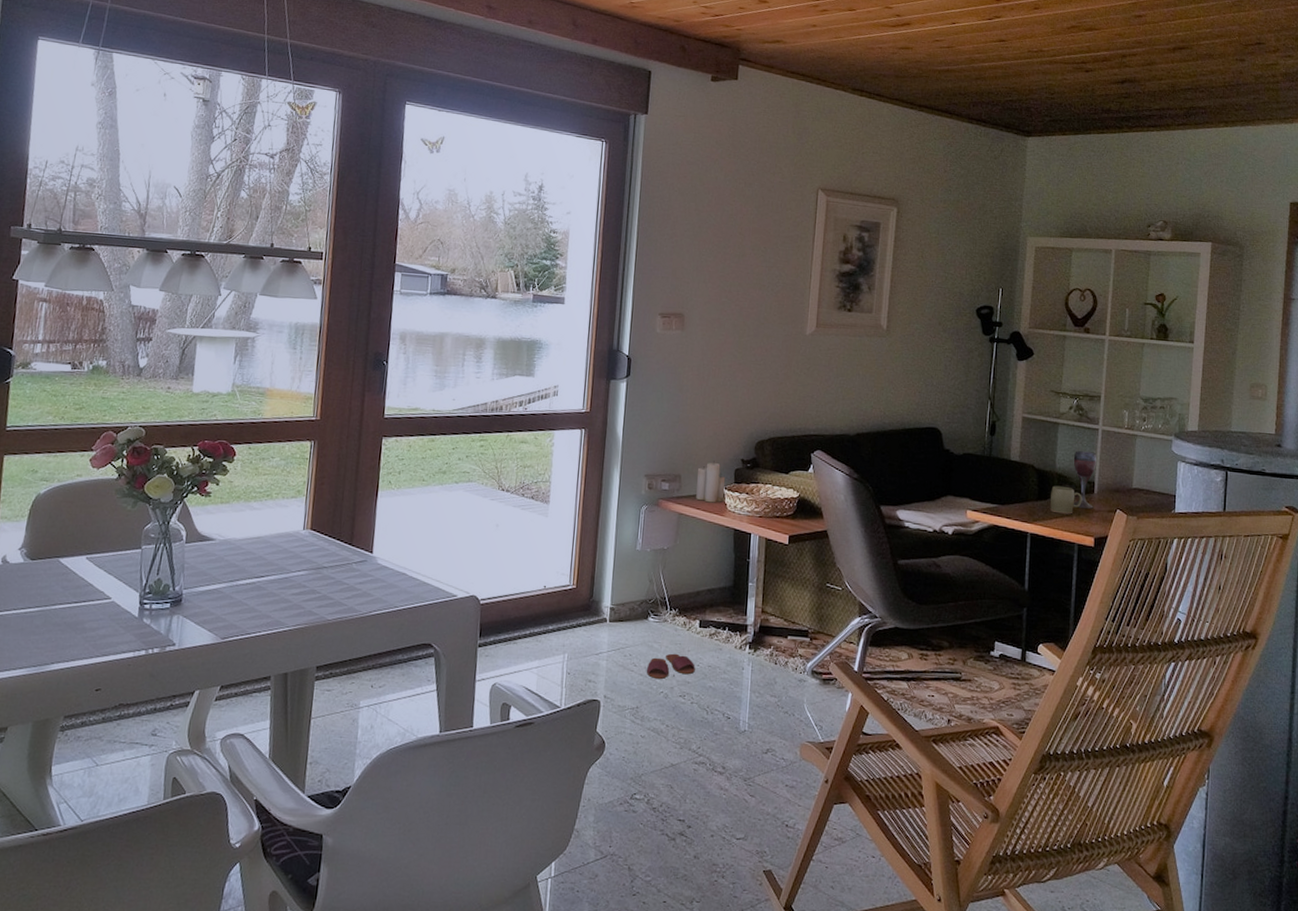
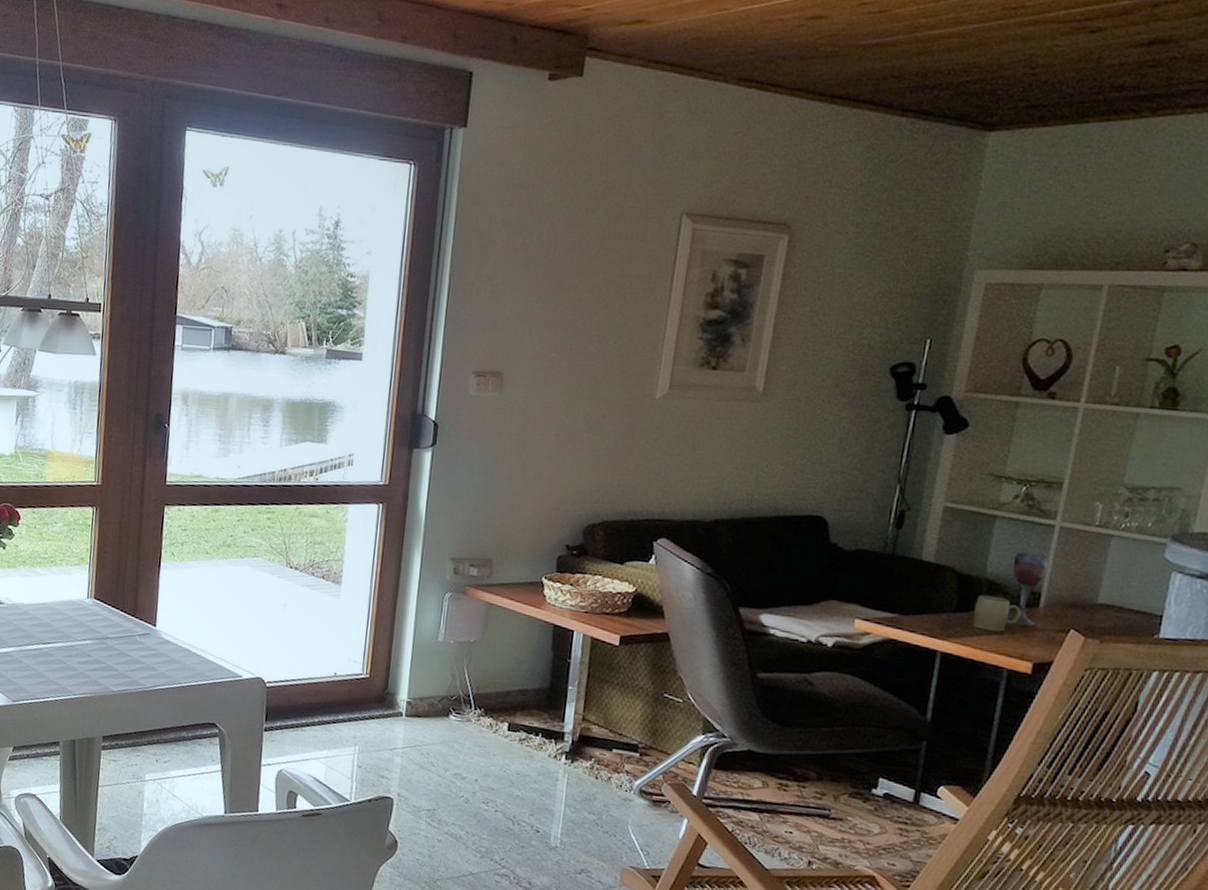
slippers: present [646,653,695,679] -> none [445,756,501,782]
candle: present [695,461,726,503] -> none [508,545,546,594]

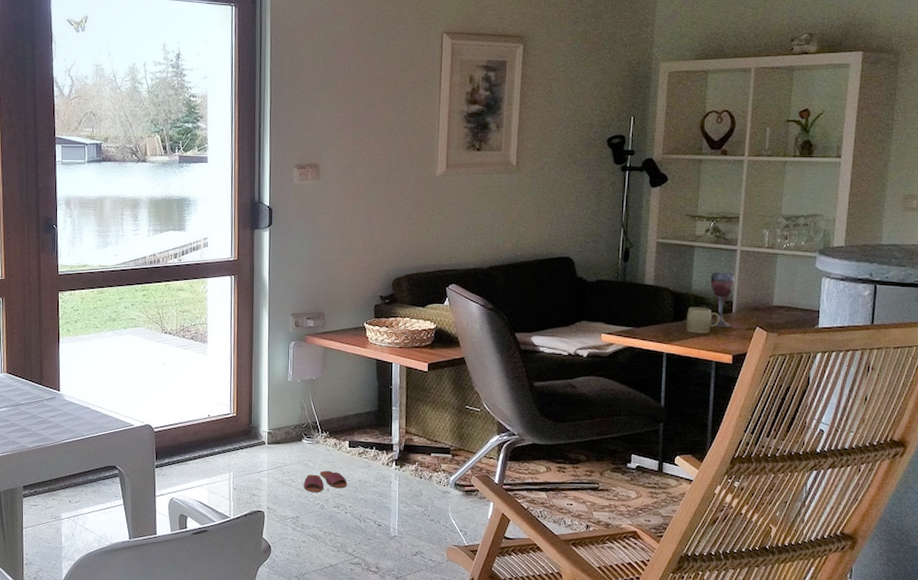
slippers: none [445,756,501,782] -> present [303,470,347,492]

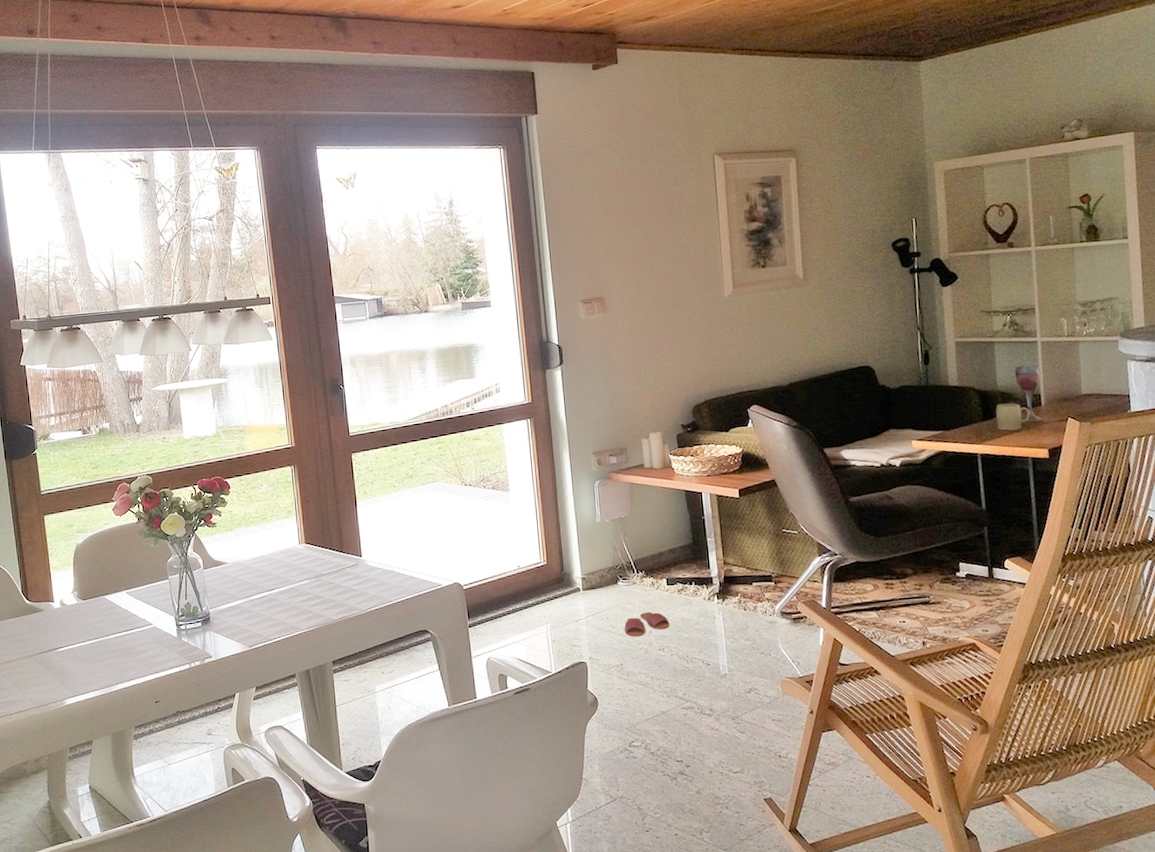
candle: none [338,298,367,337] -> present [641,430,672,470]

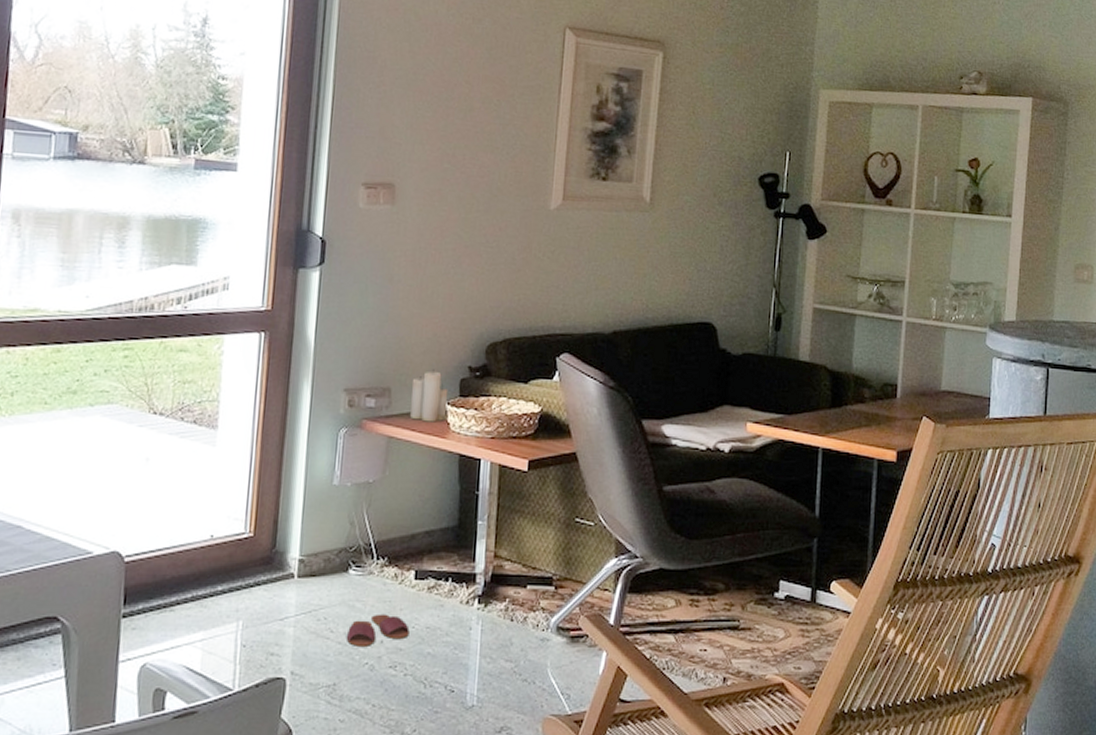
mug: present [995,403,1030,431] -> none [845,389,883,424]
cup: present [1014,365,1043,422] -> none [872,347,901,416]

